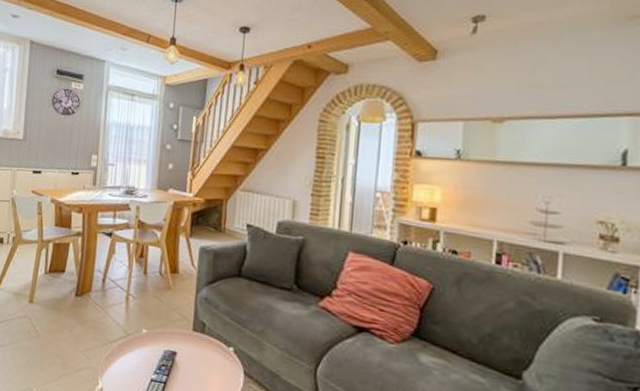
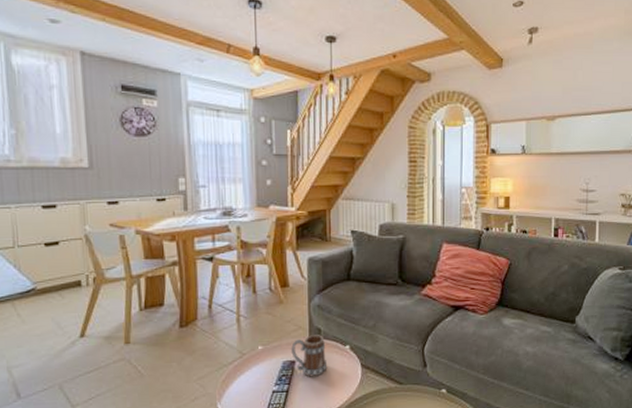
mug: none [173,328,209,375] -> present [291,335,328,377]

